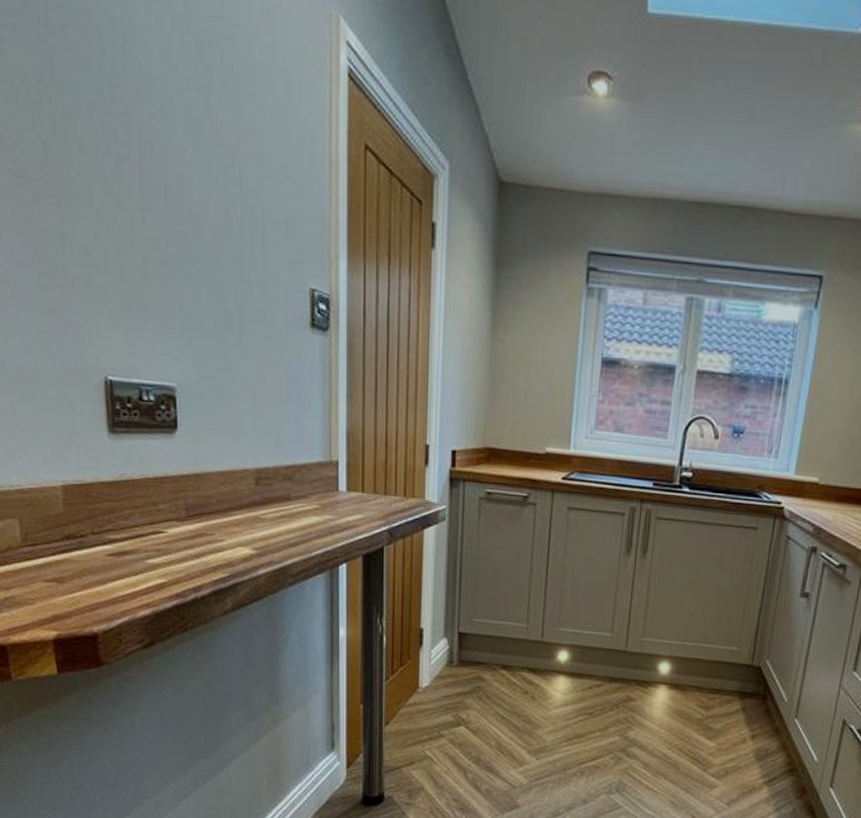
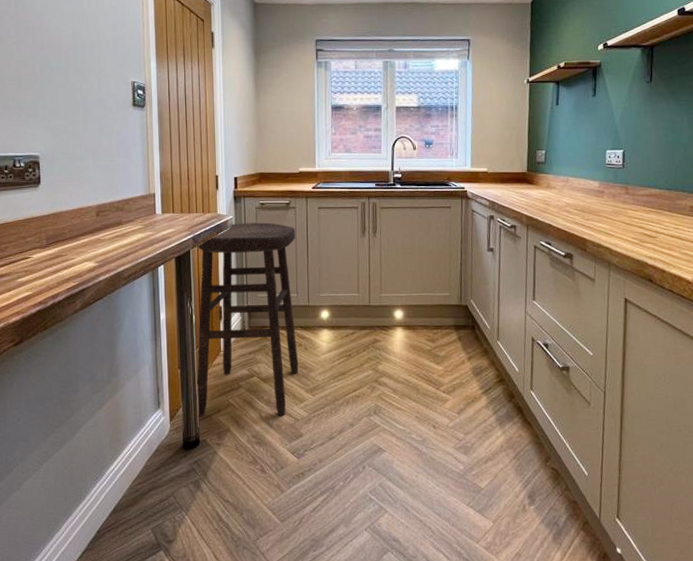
stool: none [382,516,533,779] -> present [196,222,299,417]

